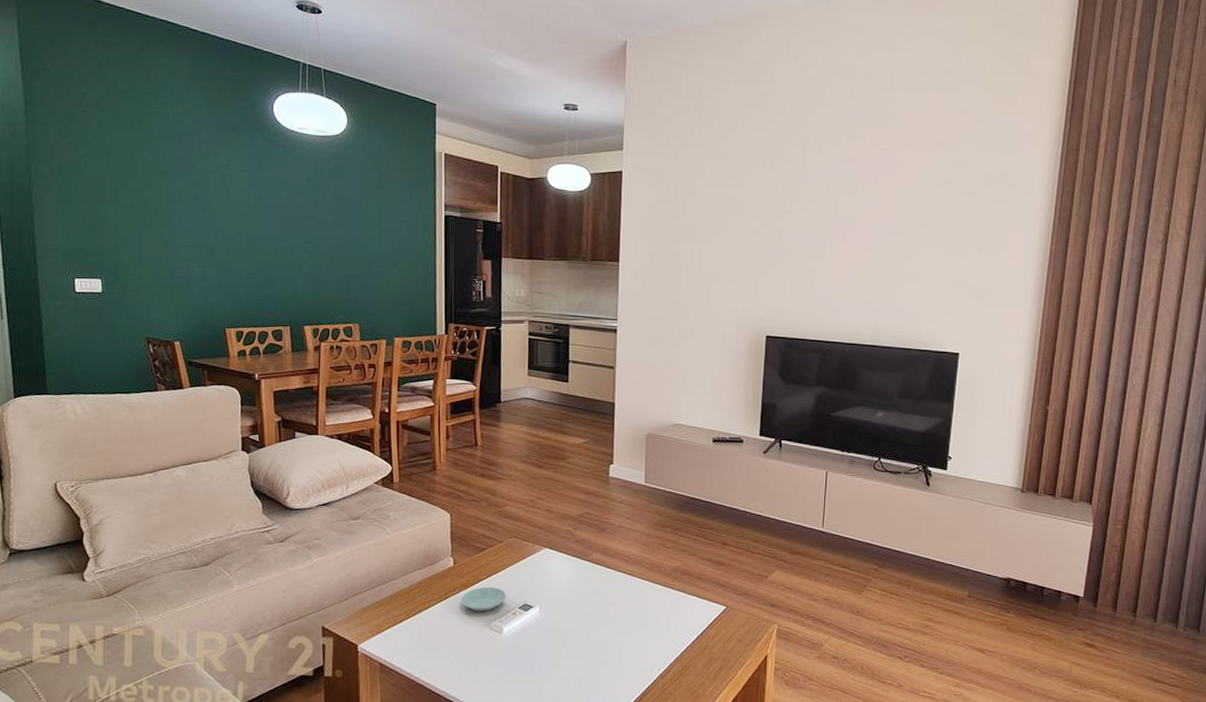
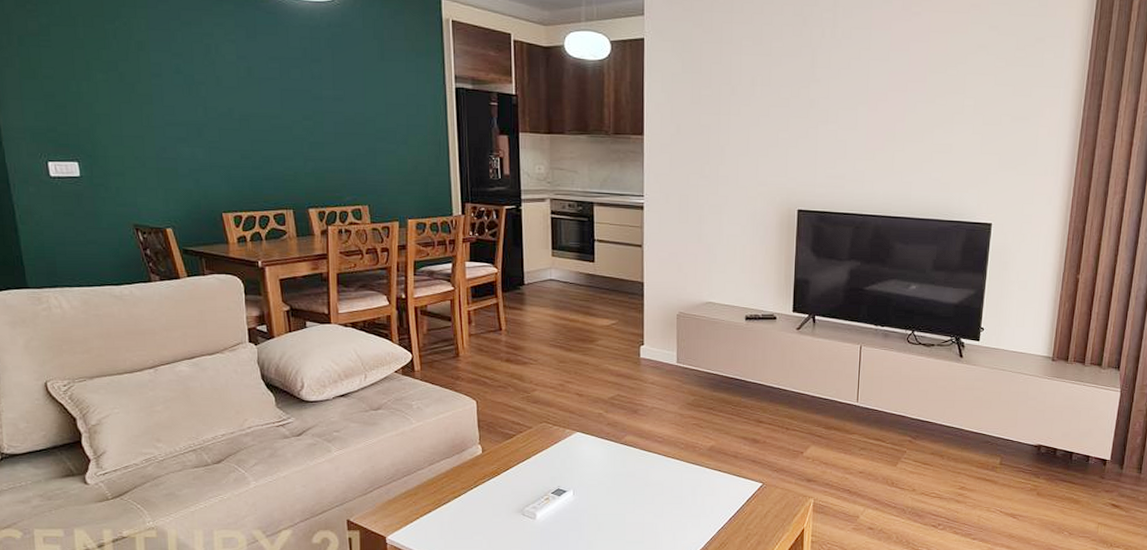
saucer: present [461,586,507,612] -> none [492,473,539,498]

